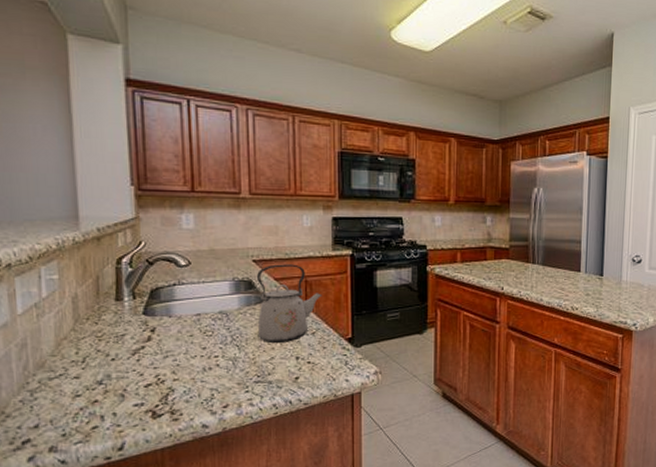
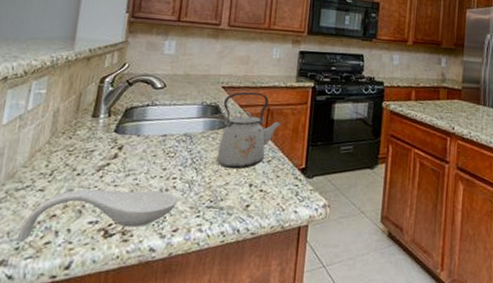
spoon rest: none [61,370,224,429] -> present [16,189,179,243]

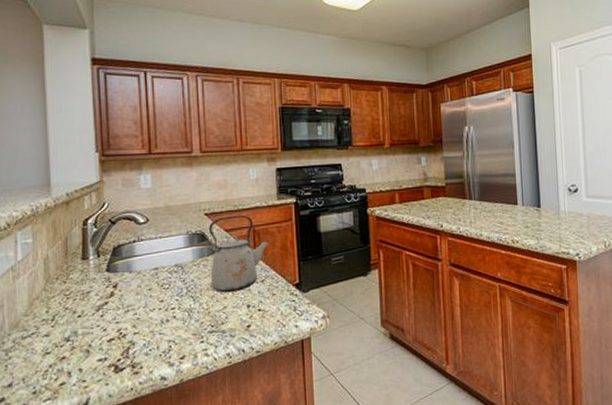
spoon rest: present [16,189,179,243] -> none [32,322,180,387]

